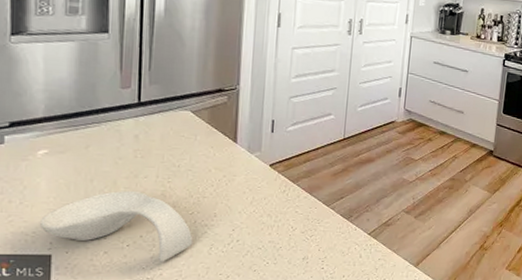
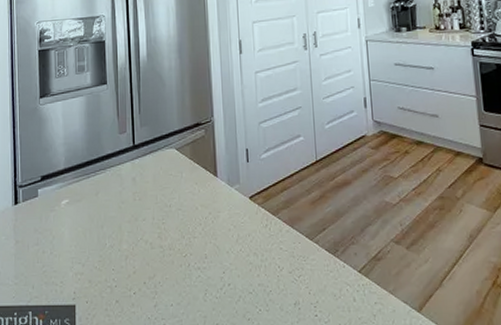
spoon rest: present [39,190,193,262] -> none [65,234,189,311]

